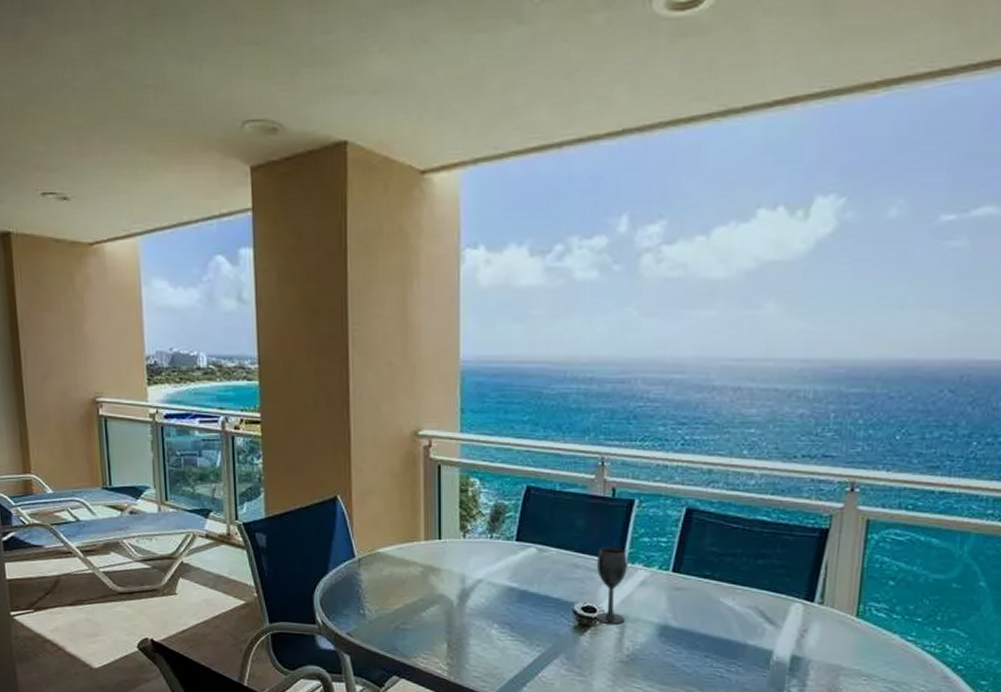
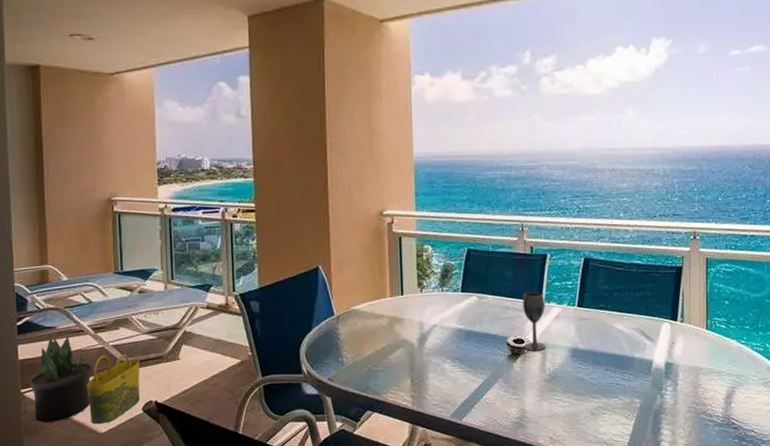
planter: none [19,557,83,651] -> present [30,336,93,422]
tote bag: none [77,582,134,658] -> present [86,355,140,424]

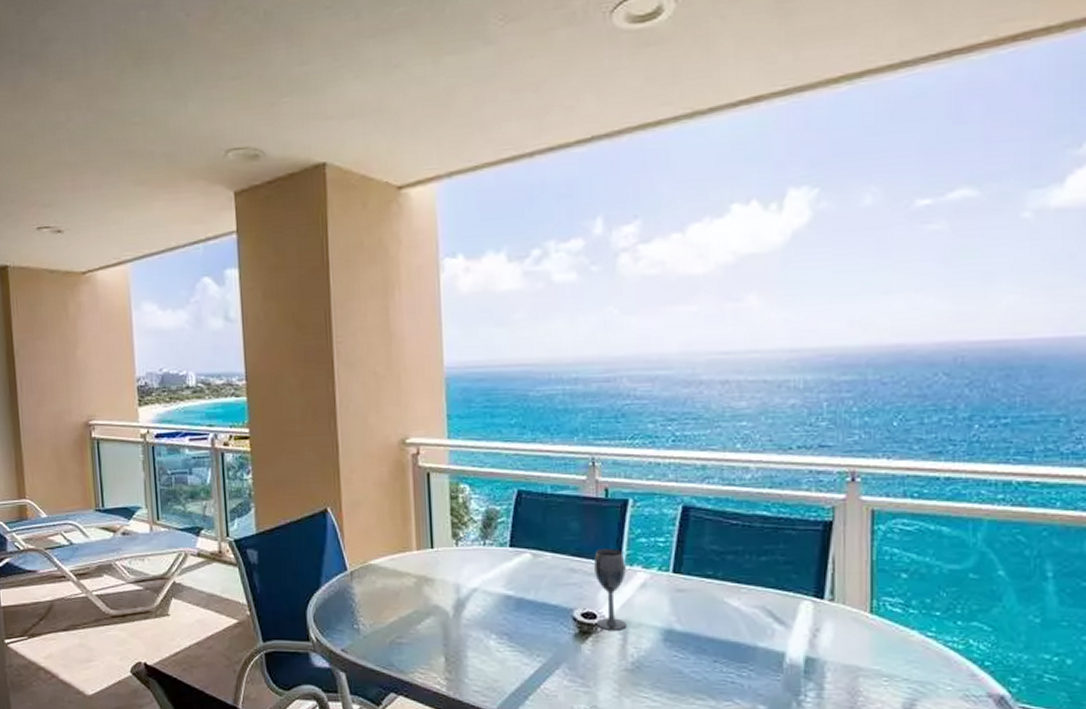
planter: present [30,336,93,422] -> none [13,582,77,679]
tote bag: present [86,355,140,424] -> none [70,606,128,684]

